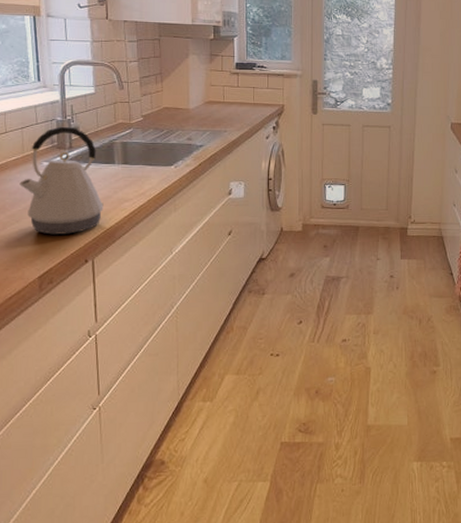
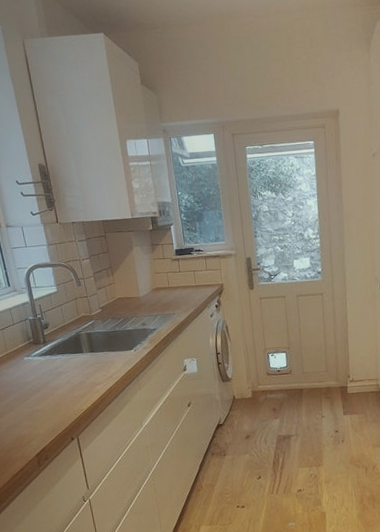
kettle: present [19,126,104,235] -> none [8,324,80,419]

